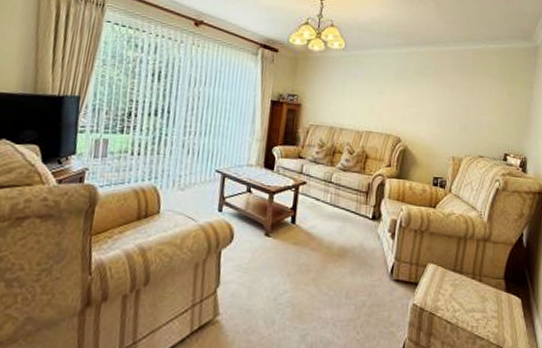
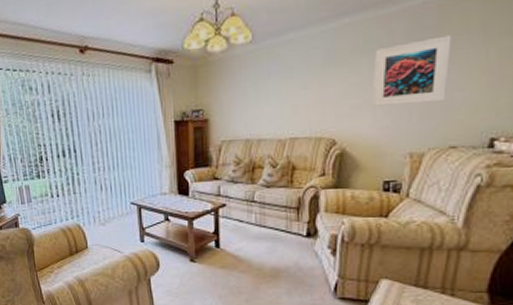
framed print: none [429,74,481,121] -> present [373,35,452,107]

